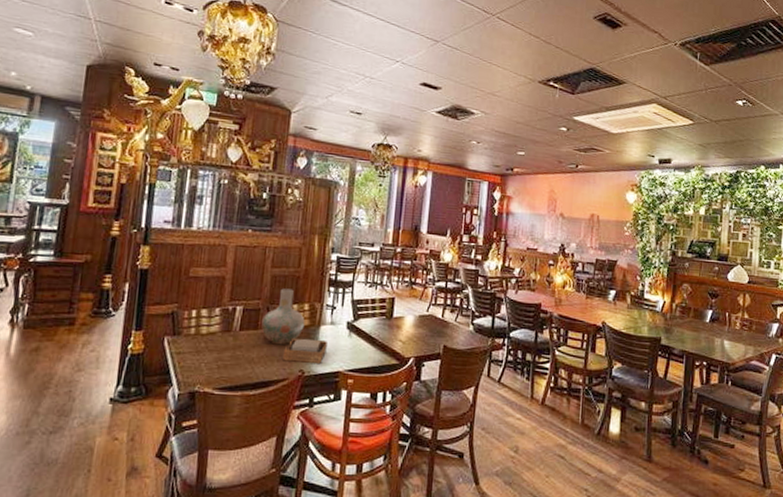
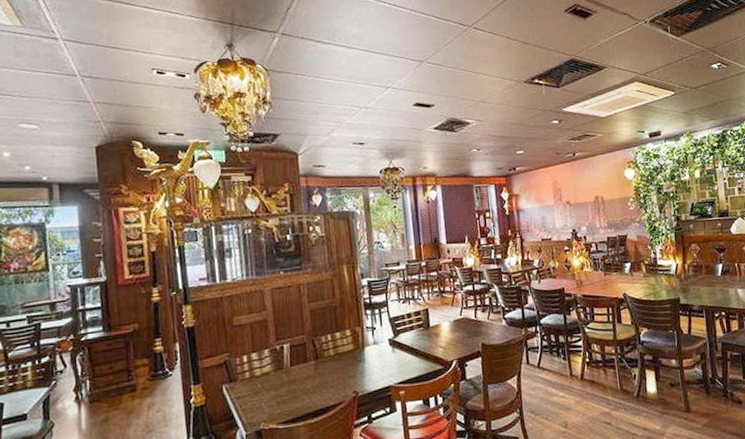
vase: present [261,288,305,345] -> none [309,319,350,373]
napkin holder: present [283,337,327,365] -> none [335,360,375,386]

